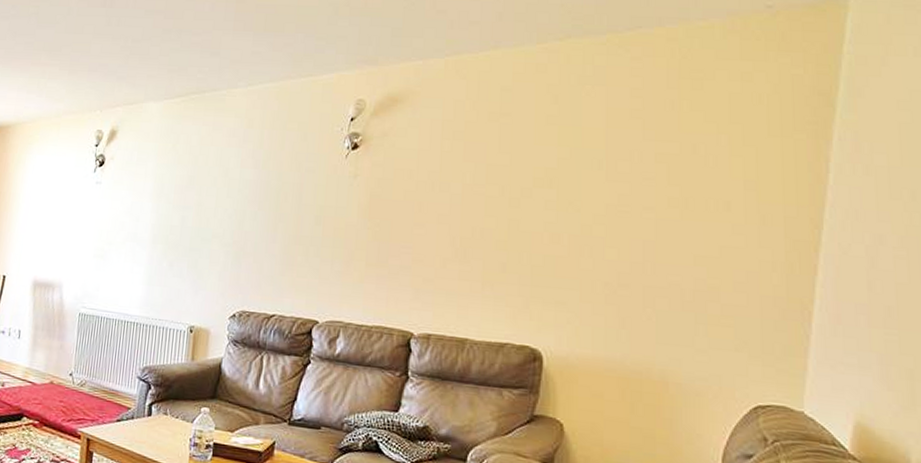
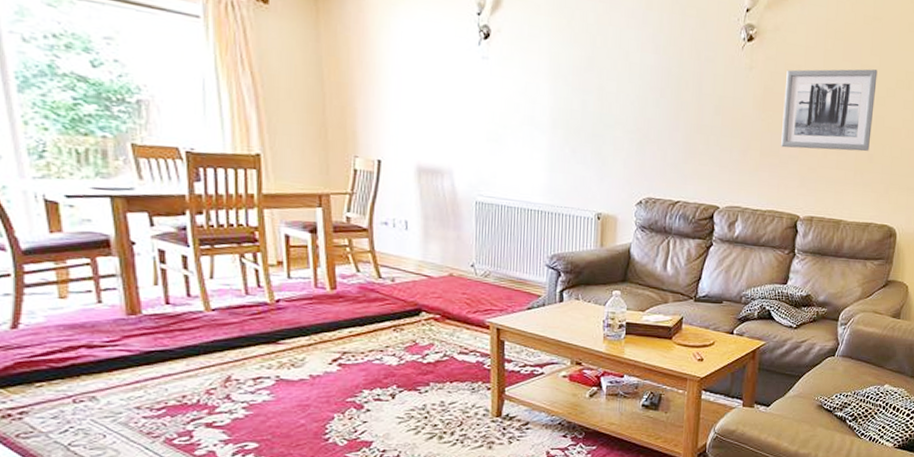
wall art: none [390,168,508,260] -> present [781,69,878,152]

